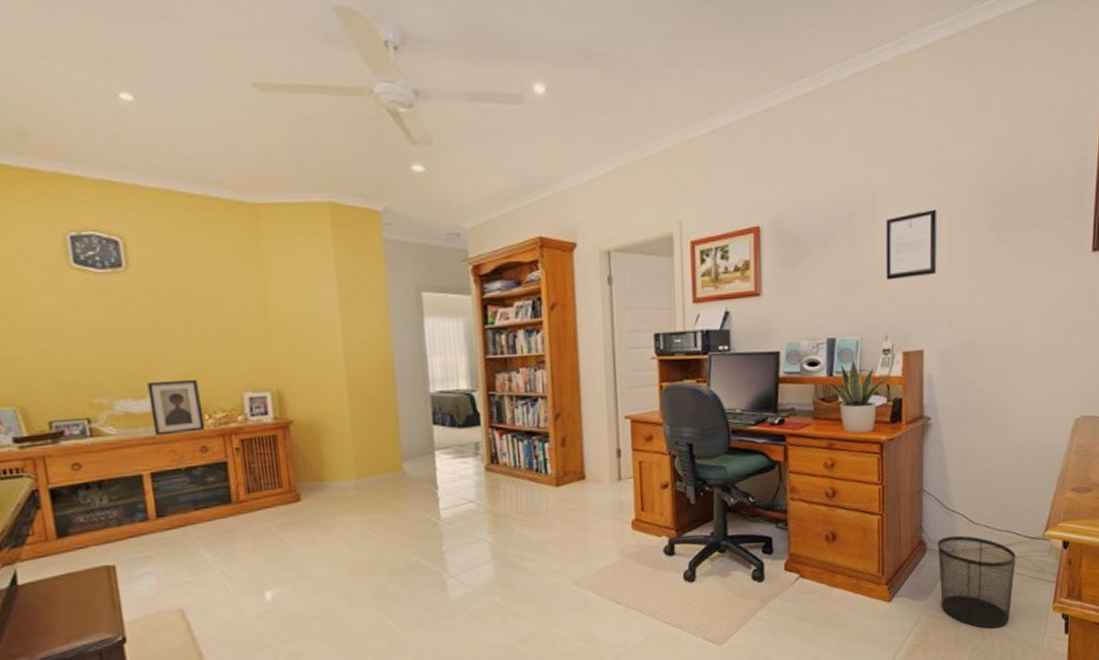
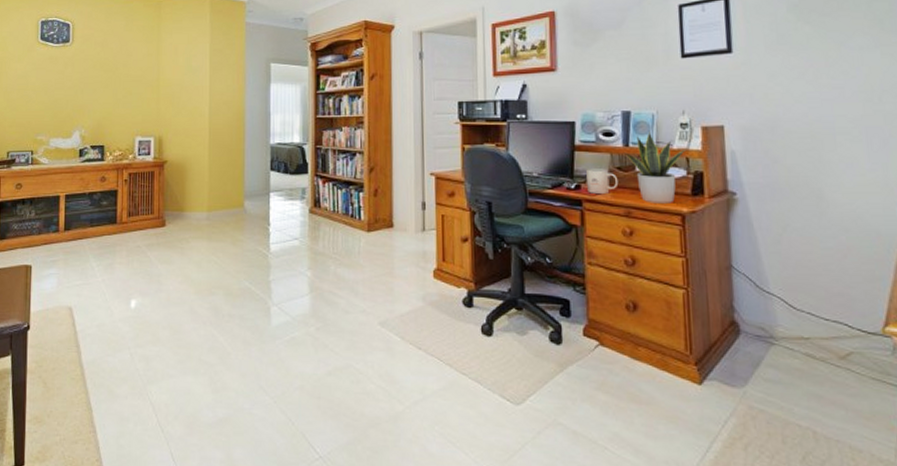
picture frame: present [147,380,206,436] -> none [72,126,107,167]
mug: none [789,400,822,429] -> present [585,169,619,195]
waste bin: present [937,535,1017,629] -> none [752,320,851,433]

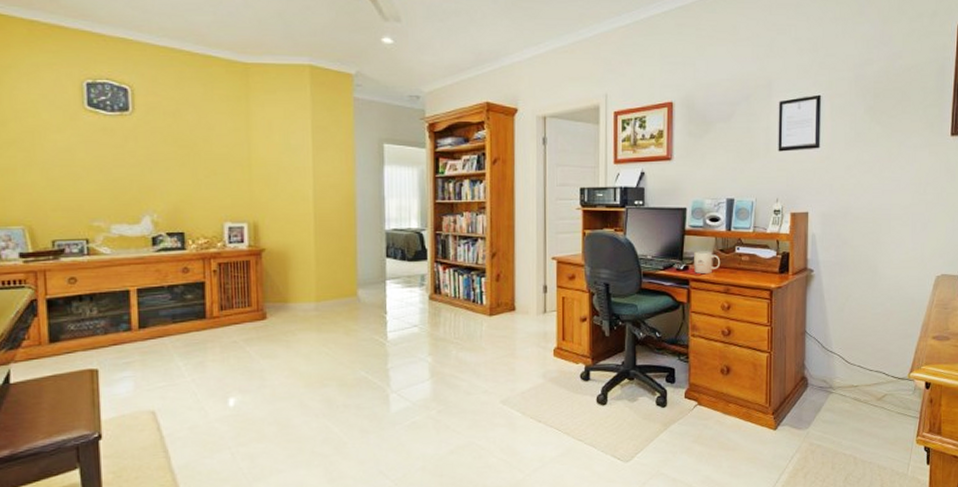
potted plant: present [624,130,687,205] -> none [727,216,778,282]

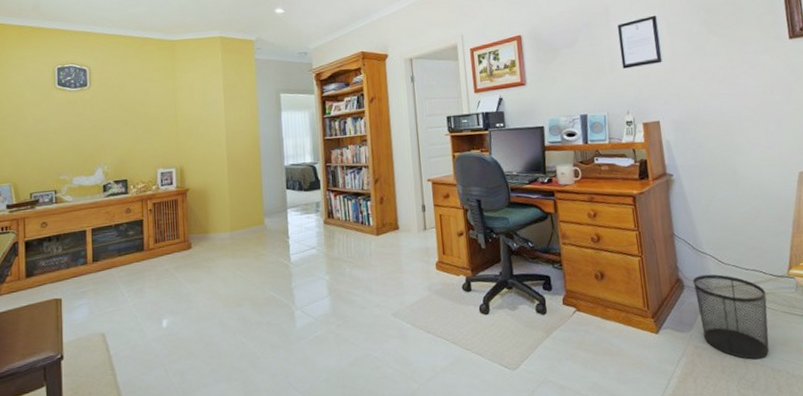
waste bin: none [817,373,886,458] -> present [692,274,770,360]

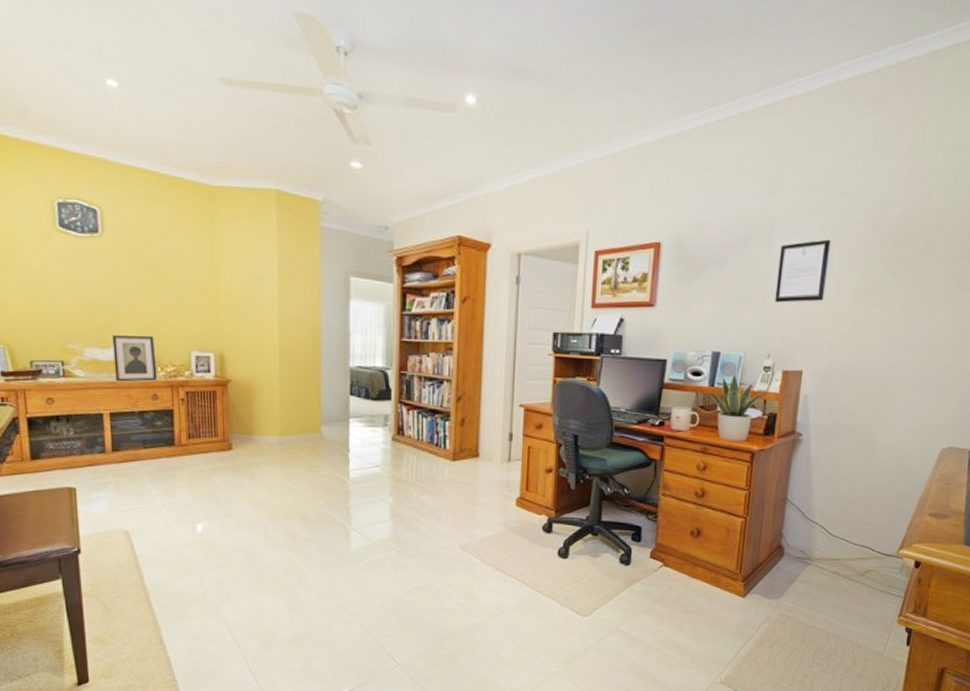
picture frame: none [95,161,130,202] -> present [112,335,158,382]
potted plant: none [585,129,633,190] -> present [709,372,766,443]
waste bin: present [692,274,770,360] -> none [792,544,869,633]

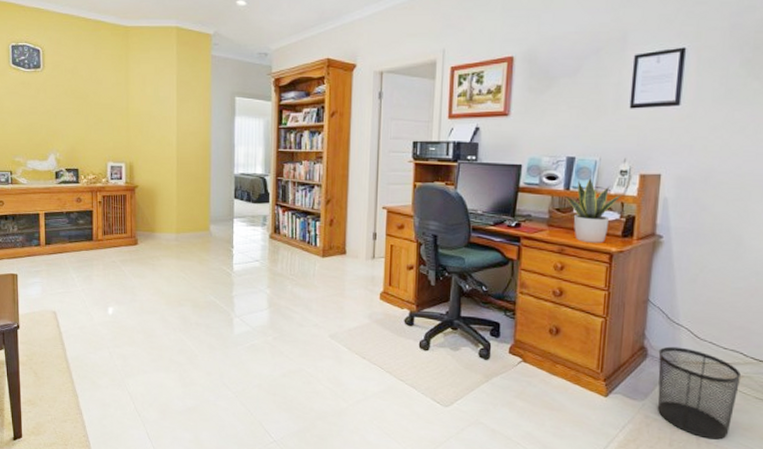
picture frame: present [112,335,158,382] -> none [48,150,81,188]
mug: present [669,406,700,432] -> none [525,209,556,233]
waste bin: none [792,544,869,633] -> present [658,346,742,440]

